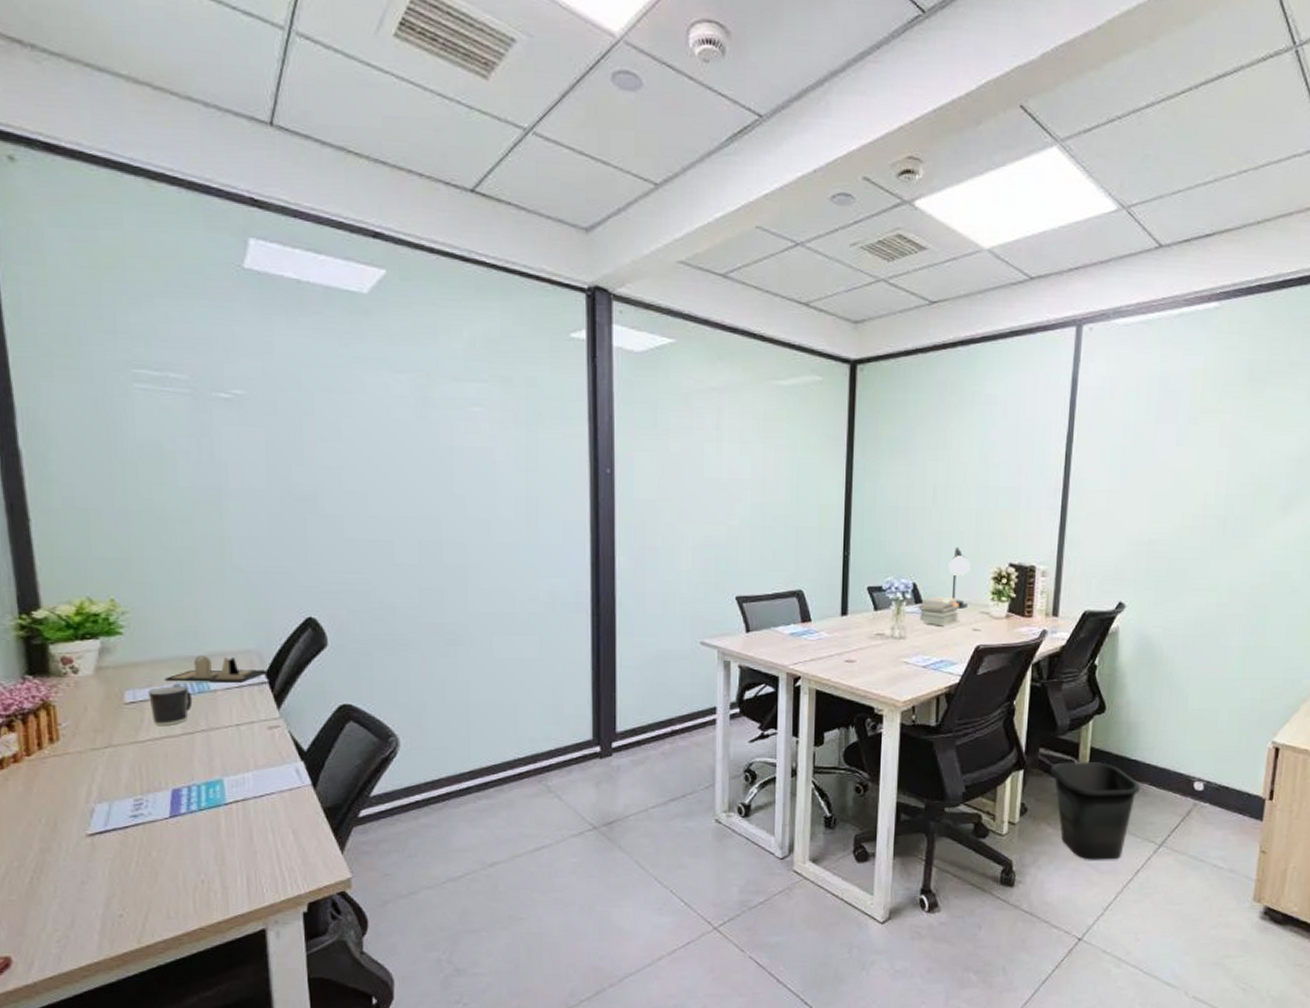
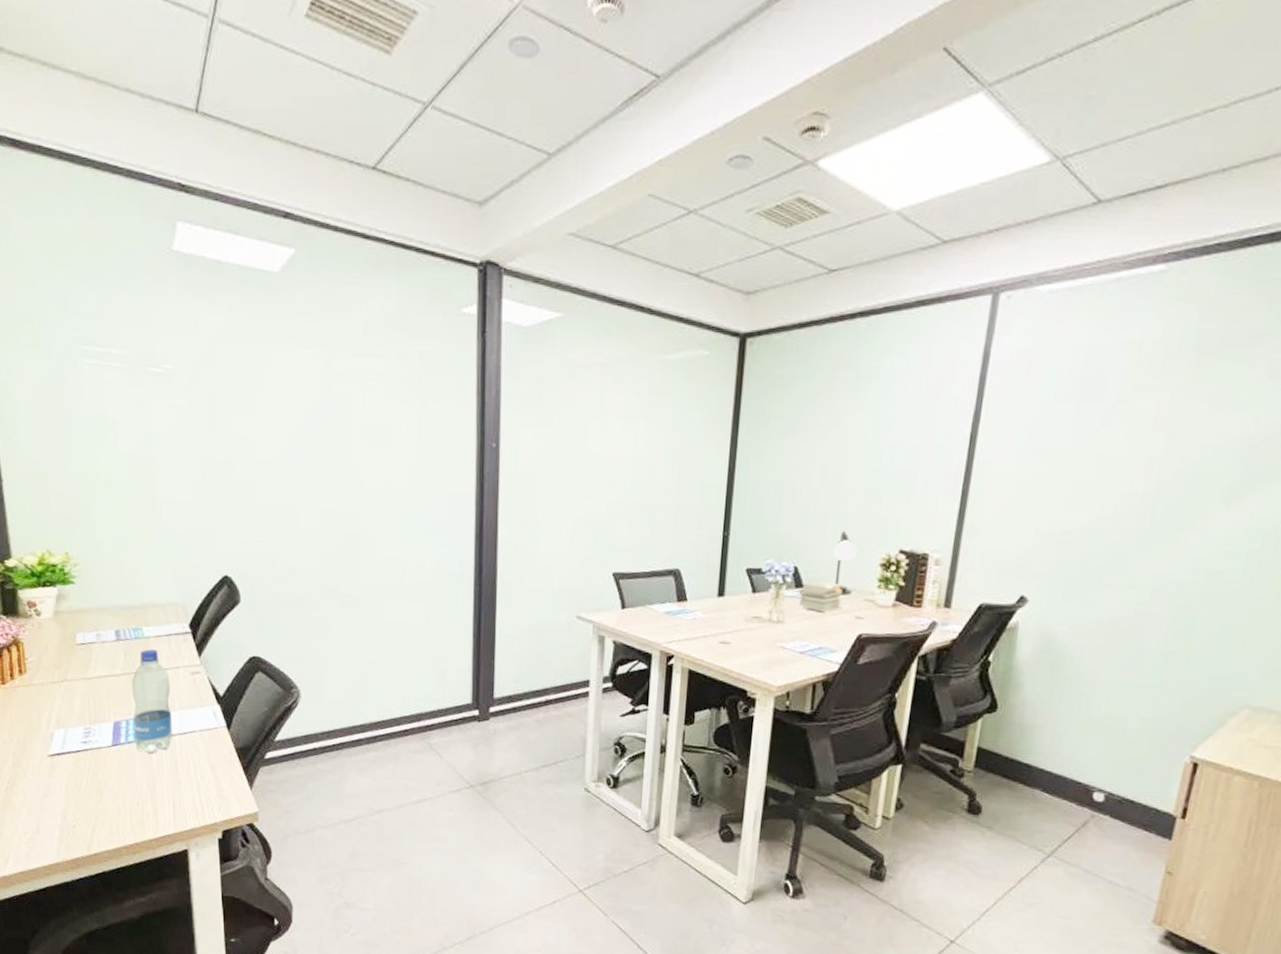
mug: present [148,686,193,725] -> none [95,631,130,666]
desk organizer: present [165,656,269,684] -> none [108,606,192,633]
bottle: none [194,704,246,823] -> present [131,649,172,754]
waste bin: present [1051,762,1141,860] -> none [932,760,1032,865]

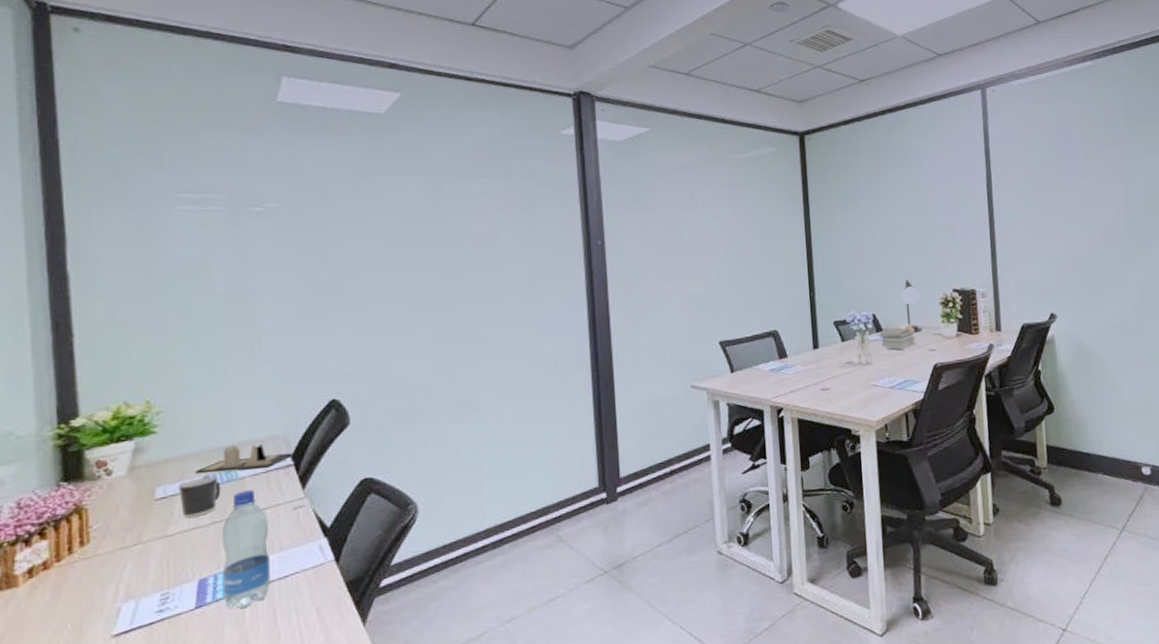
mug: none [95,631,130,666] -> present [179,476,221,518]
desk organizer: none [108,606,192,633] -> present [195,444,295,474]

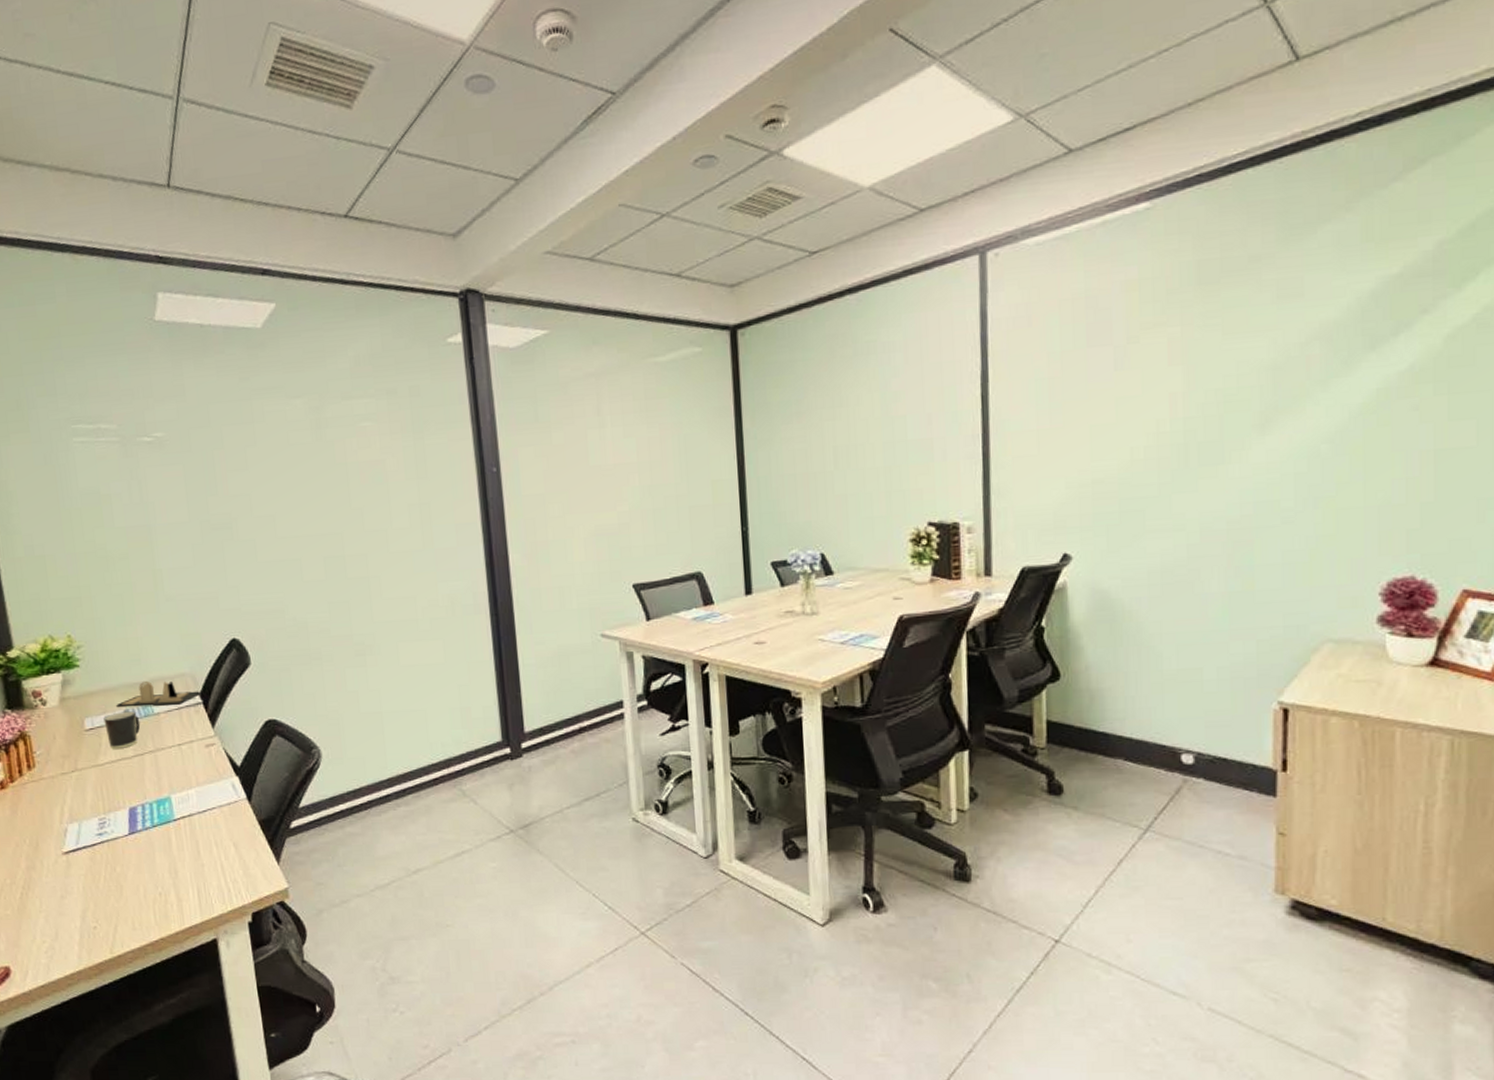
bottle: present [221,490,271,609] -> none [144,725,192,839]
books: present [880,323,917,350] -> none [830,564,878,598]
desk lamp: present [901,279,923,333] -> none [859,509,886,577]

